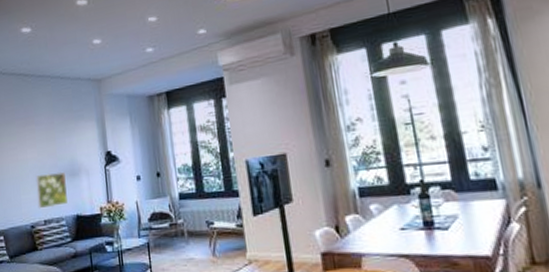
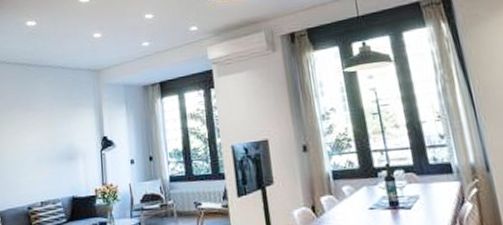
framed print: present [36,171,68,209] -> none [34,155,64,191]

